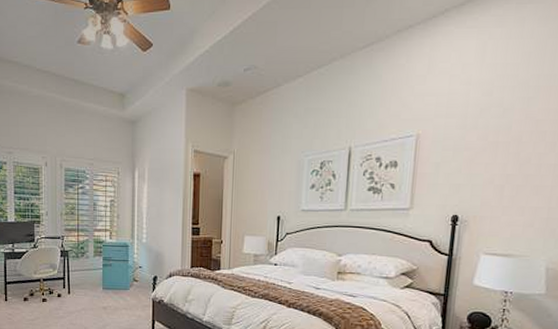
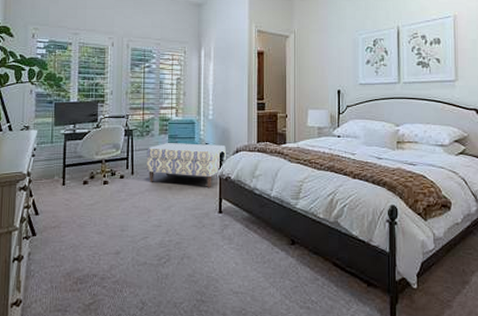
bench: none [82,265,159,309] -> present [146,143,226,187]

